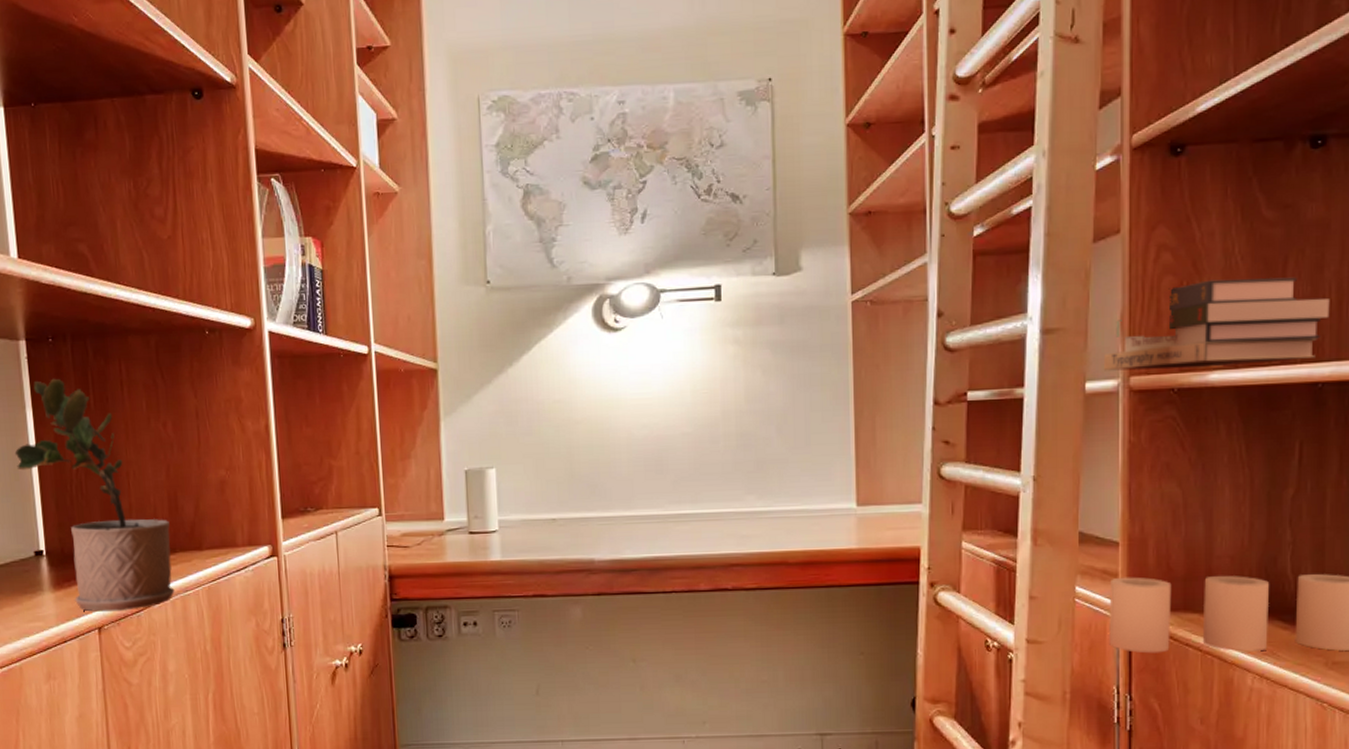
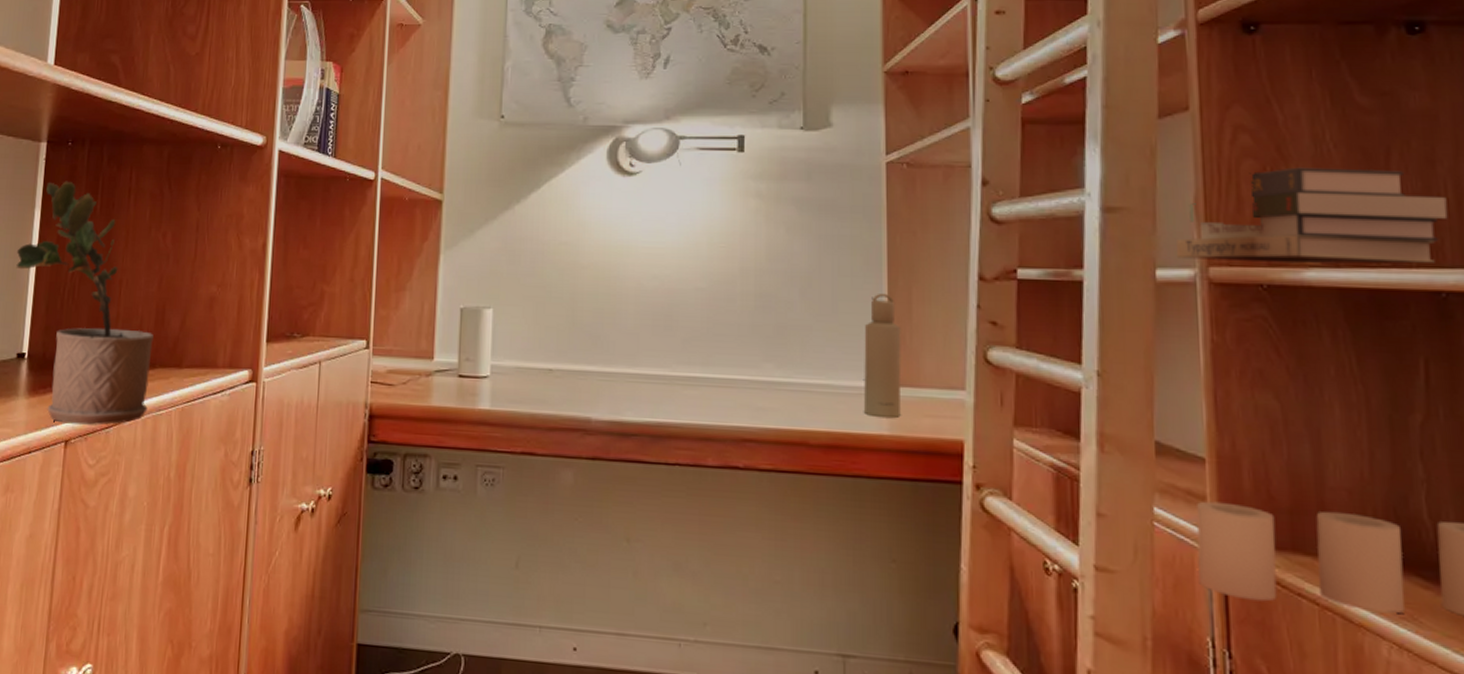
bottle: none [834,423,867,535] -> present [864,293,902,419]

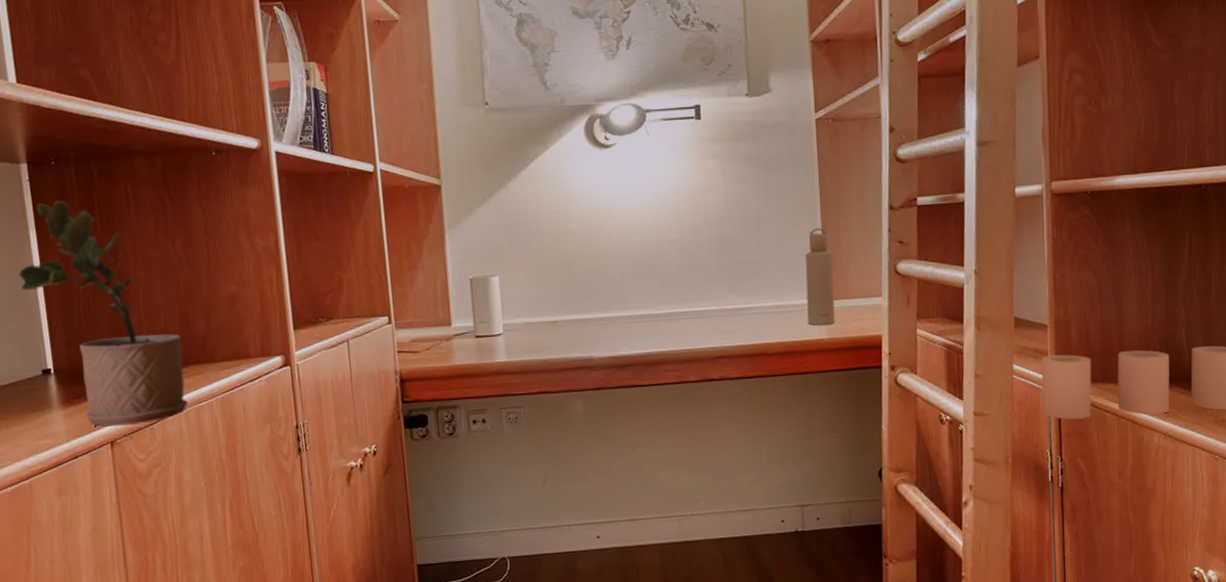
books: present [1177,167,1448,264] -> none [1030,95,1209,178]

